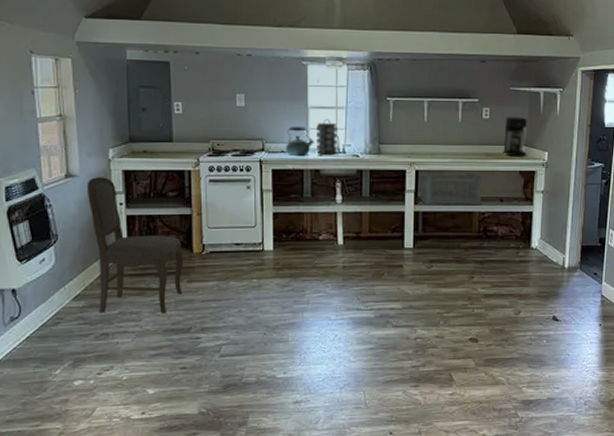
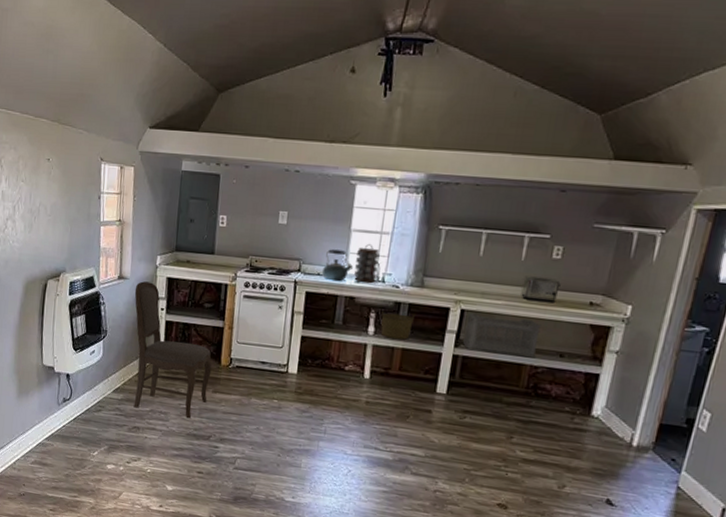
basket: none [346,179,376,205] -> present [381,310,415,340]
toaster: none [463,135,492,157] -> present [521,276,561,304]
coffee maker: present [503,117,527,156] -> none [572,259,611,307]

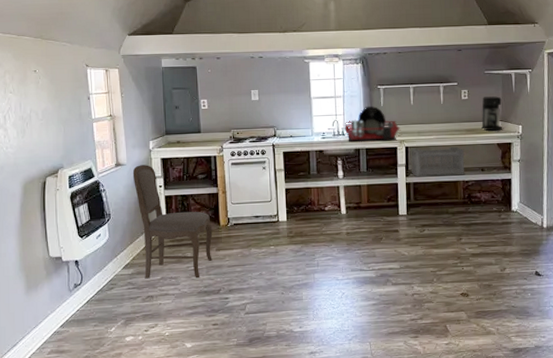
kettle: present [321,249,354,281] -> none [293,115,318,140]
spice rack: present [354,243,380,283] -> none [319,106,338,137]
basket: present [381,310,415,340] -> none [346,156,372,179]
dish rack: none [385,251,459,300] -> present [344,106,400,142]
toaster: present [521,276,561,304] -> none [445,114,471,133]
coffee maker: none [572,259,611,307] -> present [481,96,502,131]

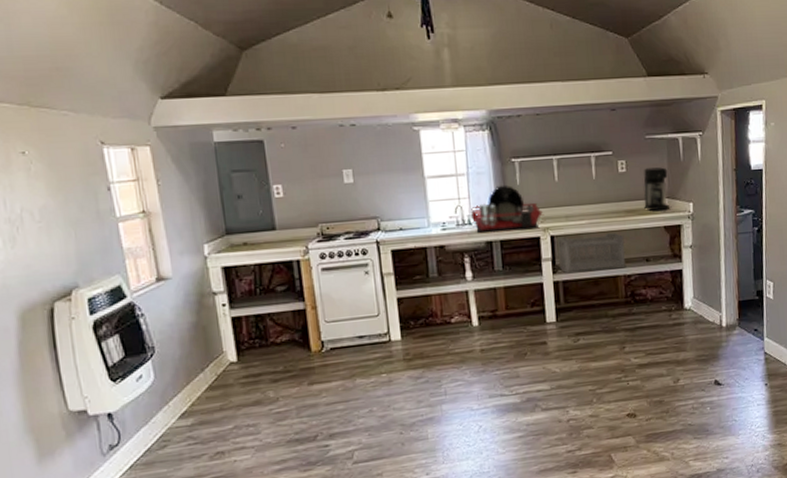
dining chair: present [132,165,213,279] -> none [182,277,304,430]

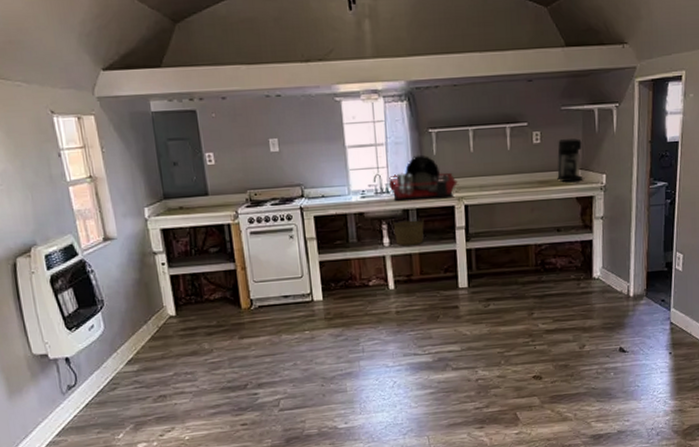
basket: none [475,250,509,280] -> present [392,218,424,246]
plastic crate: present [557,233,625,274] -> none [471,203,537,242]

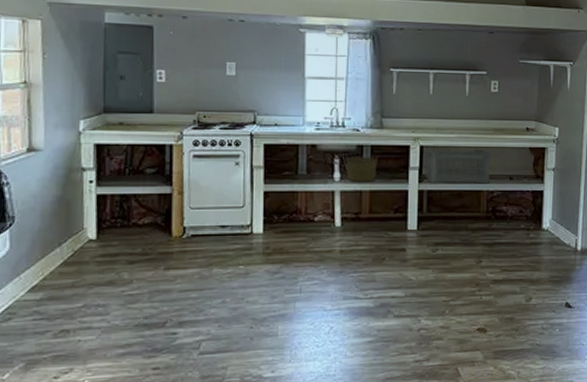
dish rack: present [388,156,458,201] -> none [345,93,415,138]
plastic crate: none [471,203,537,242] -> present [425,147,491,184]
coffee maker: present [557,138,582,182] -> none [512,91,537,131]

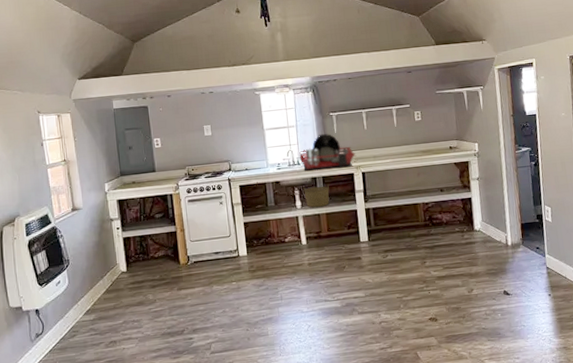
dish rack: none [345,93,415,138] -> present [299,134,355,171]
plastic crate: present [425,147,491,184] -> none [368,169,424,202]

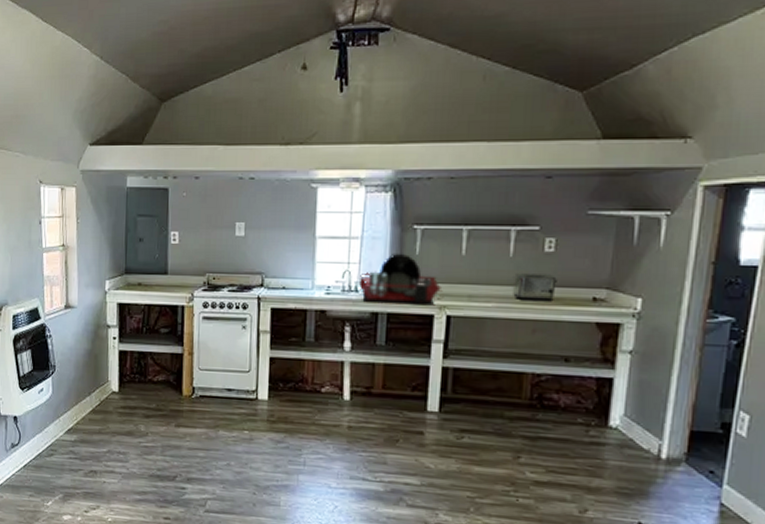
basket: present [303,184,330,208] -> none [357,323,395,355]
toaster: none [400,135,427,155] -> present [513,273,557,302]

